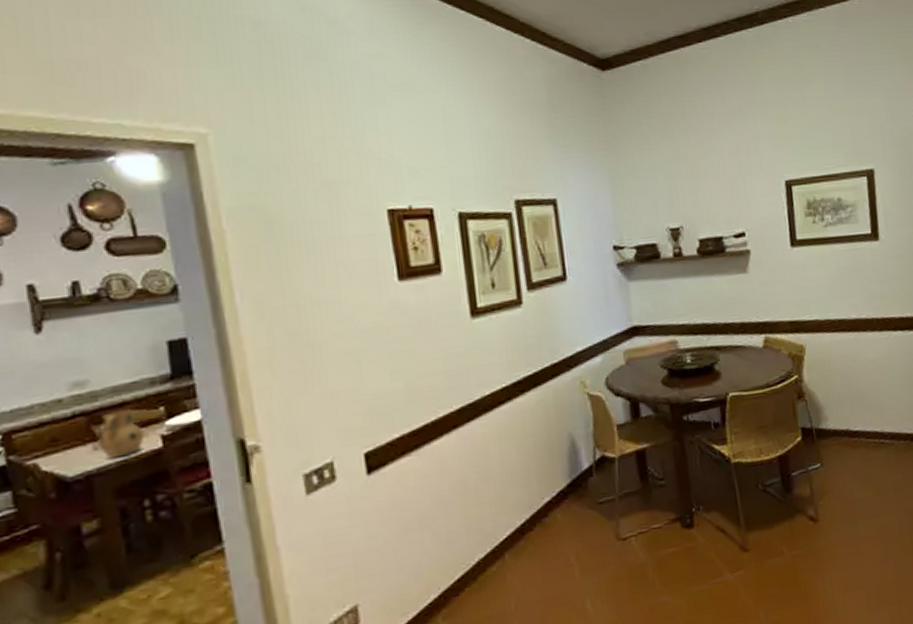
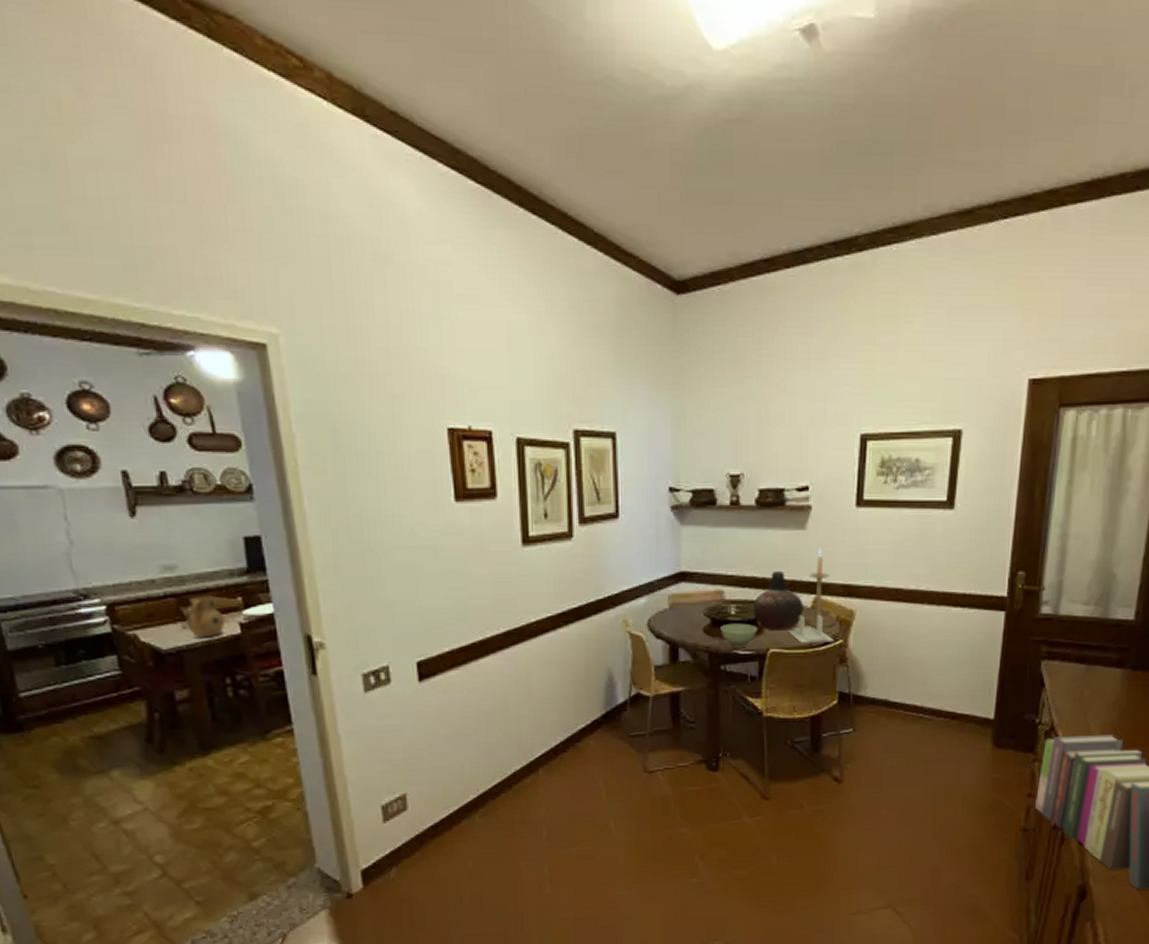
bowl: none [678,370,715,397] -> present [720,623,758,649]
vase: none [707,314,756,374] -> present [753,570,803,631]
napkin holder: none [743,353,790,383] -> present [787,614,835,643]
candlestick: none [757,289,789,367] -> present [803,548,837,627]

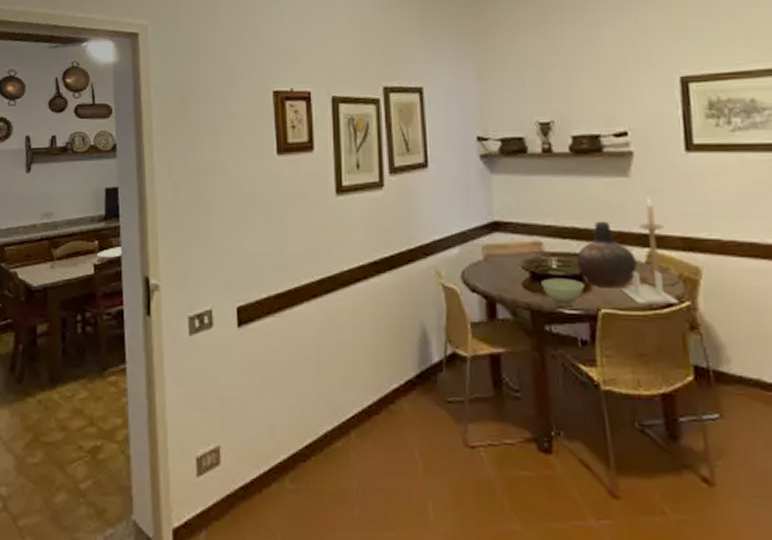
jug: present [186,595,226,638] -> none [54,238,83,277]

